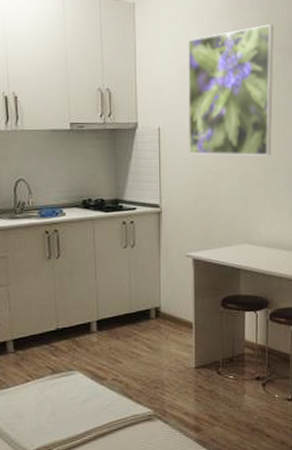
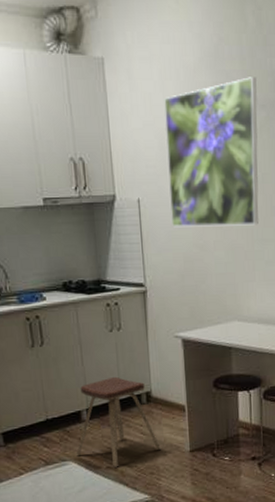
music stool: none [84,291,168,380] -> present [76,376,162,468]

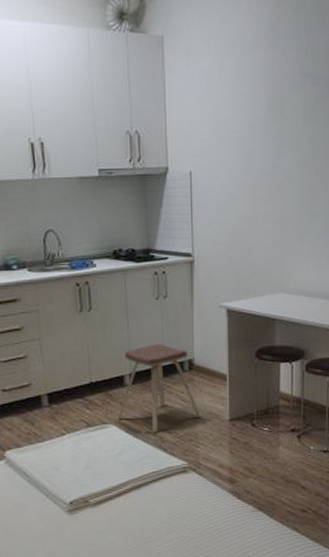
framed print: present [164,77,259,228] -> none [219,54,312,200]

